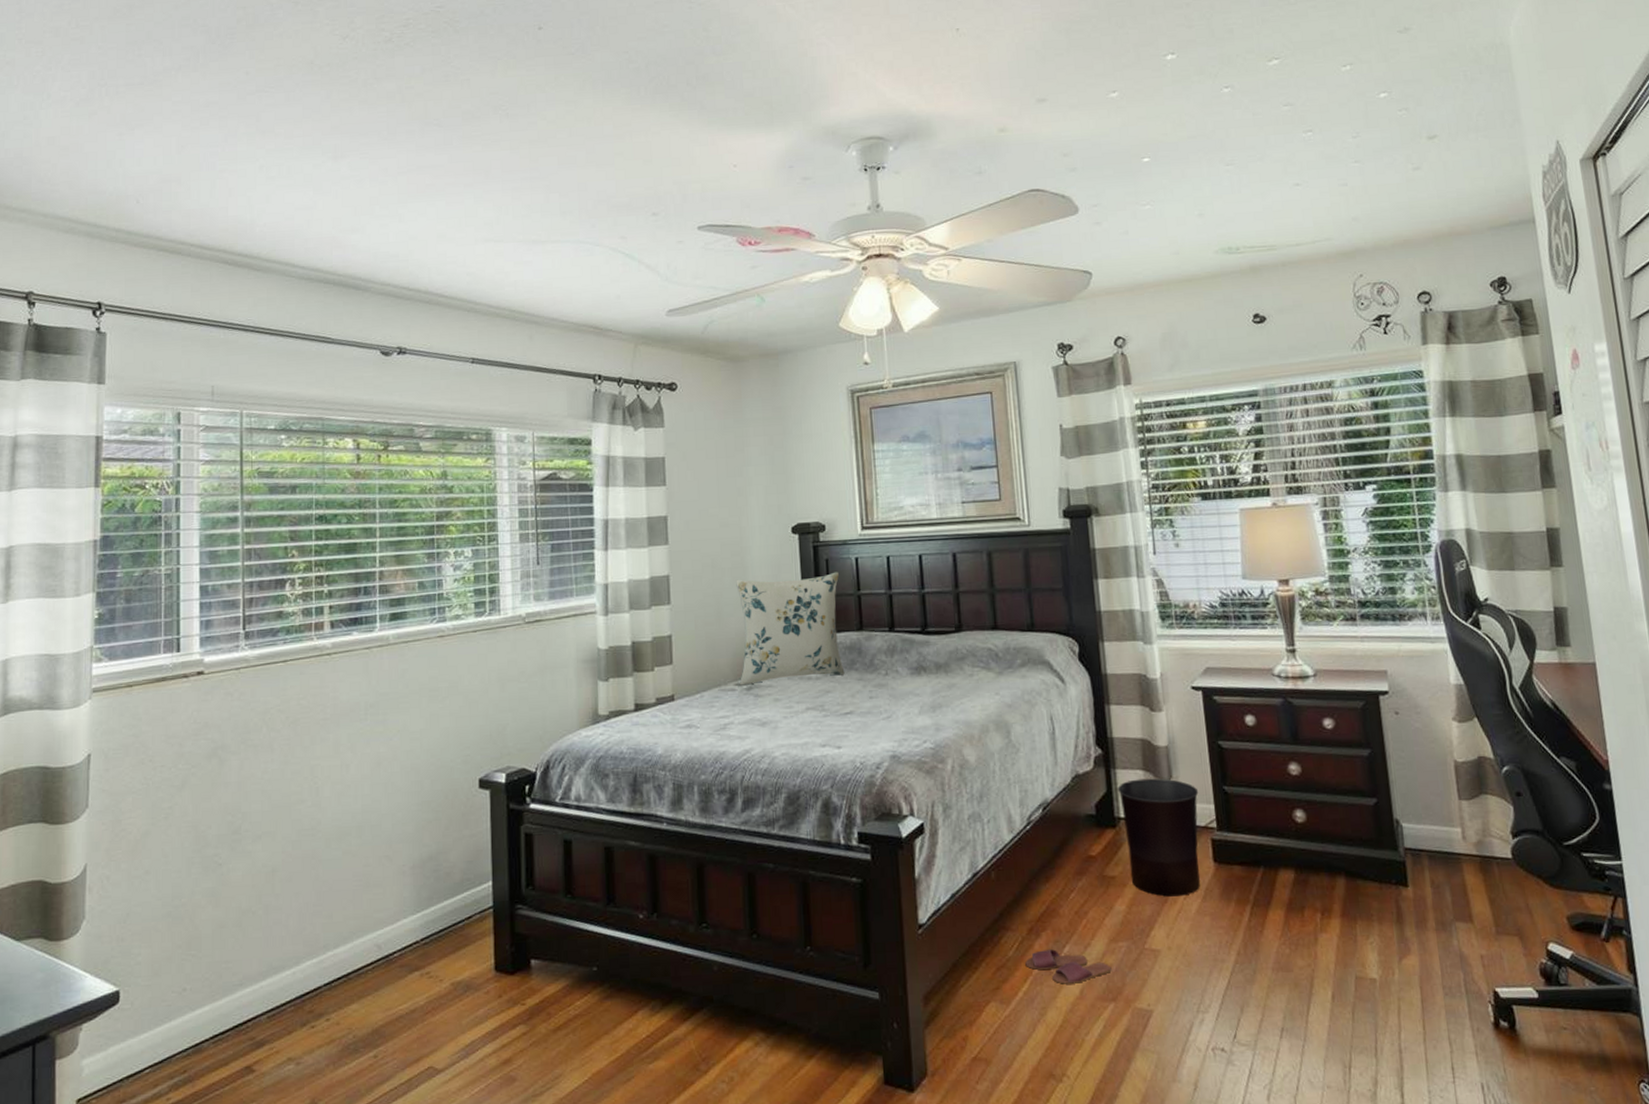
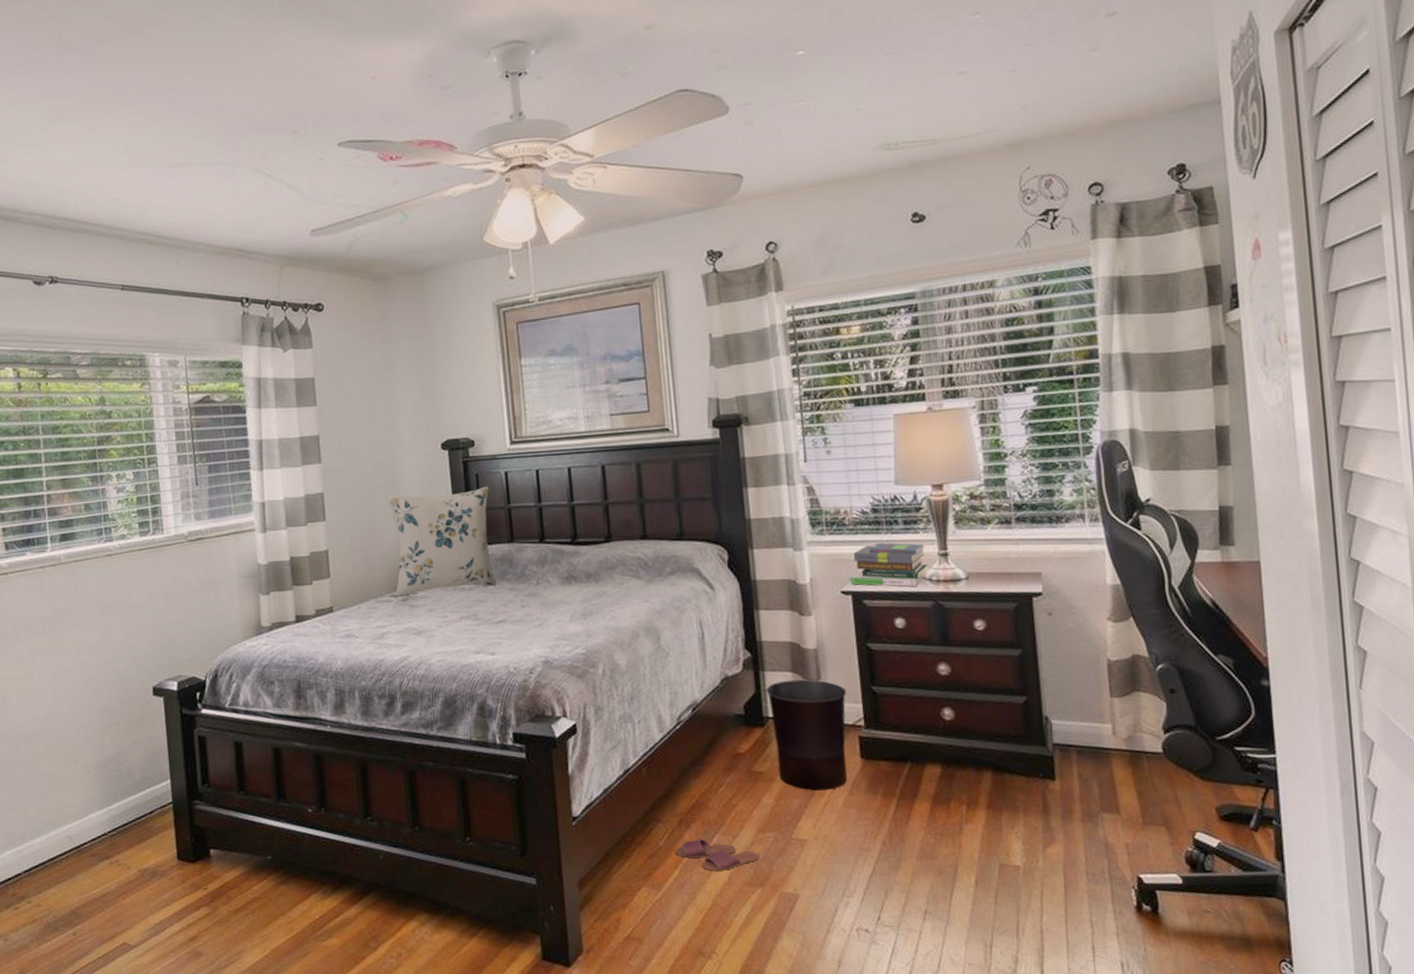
books: none [1200,638,1277,684] -> present [850,543,928,587]

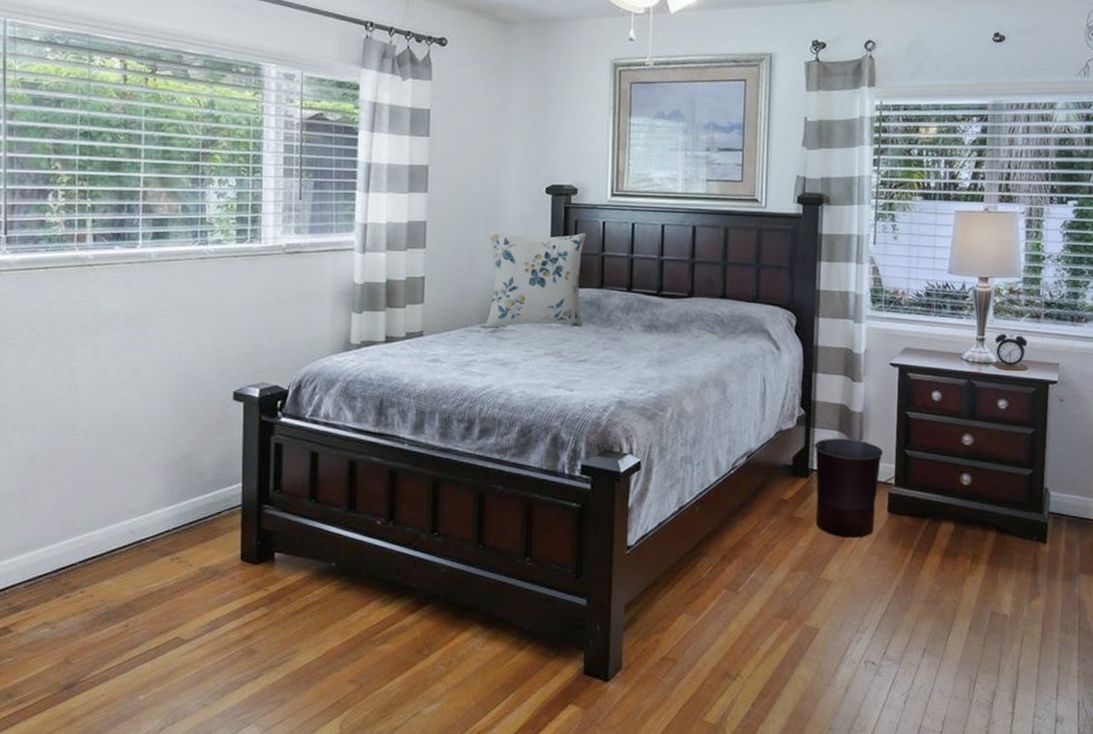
slippers: present [675,839,759,871] -> none [716,574,789,603]
books: present [850,543,928,587] -> none [899,324,967,366]
alarm clock: none [959,541,1005,587] -> present [992,330,1029,372]

